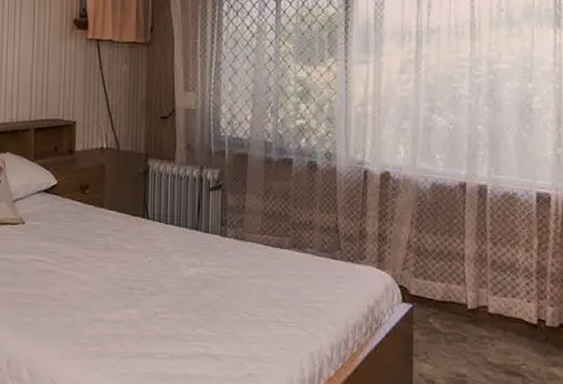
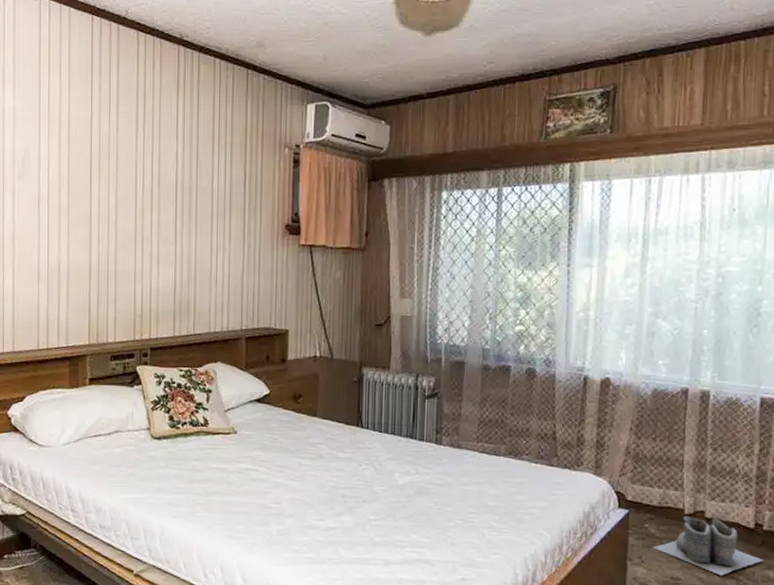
boots: none [438,310,548,373] -> present [653,515,764,576]

